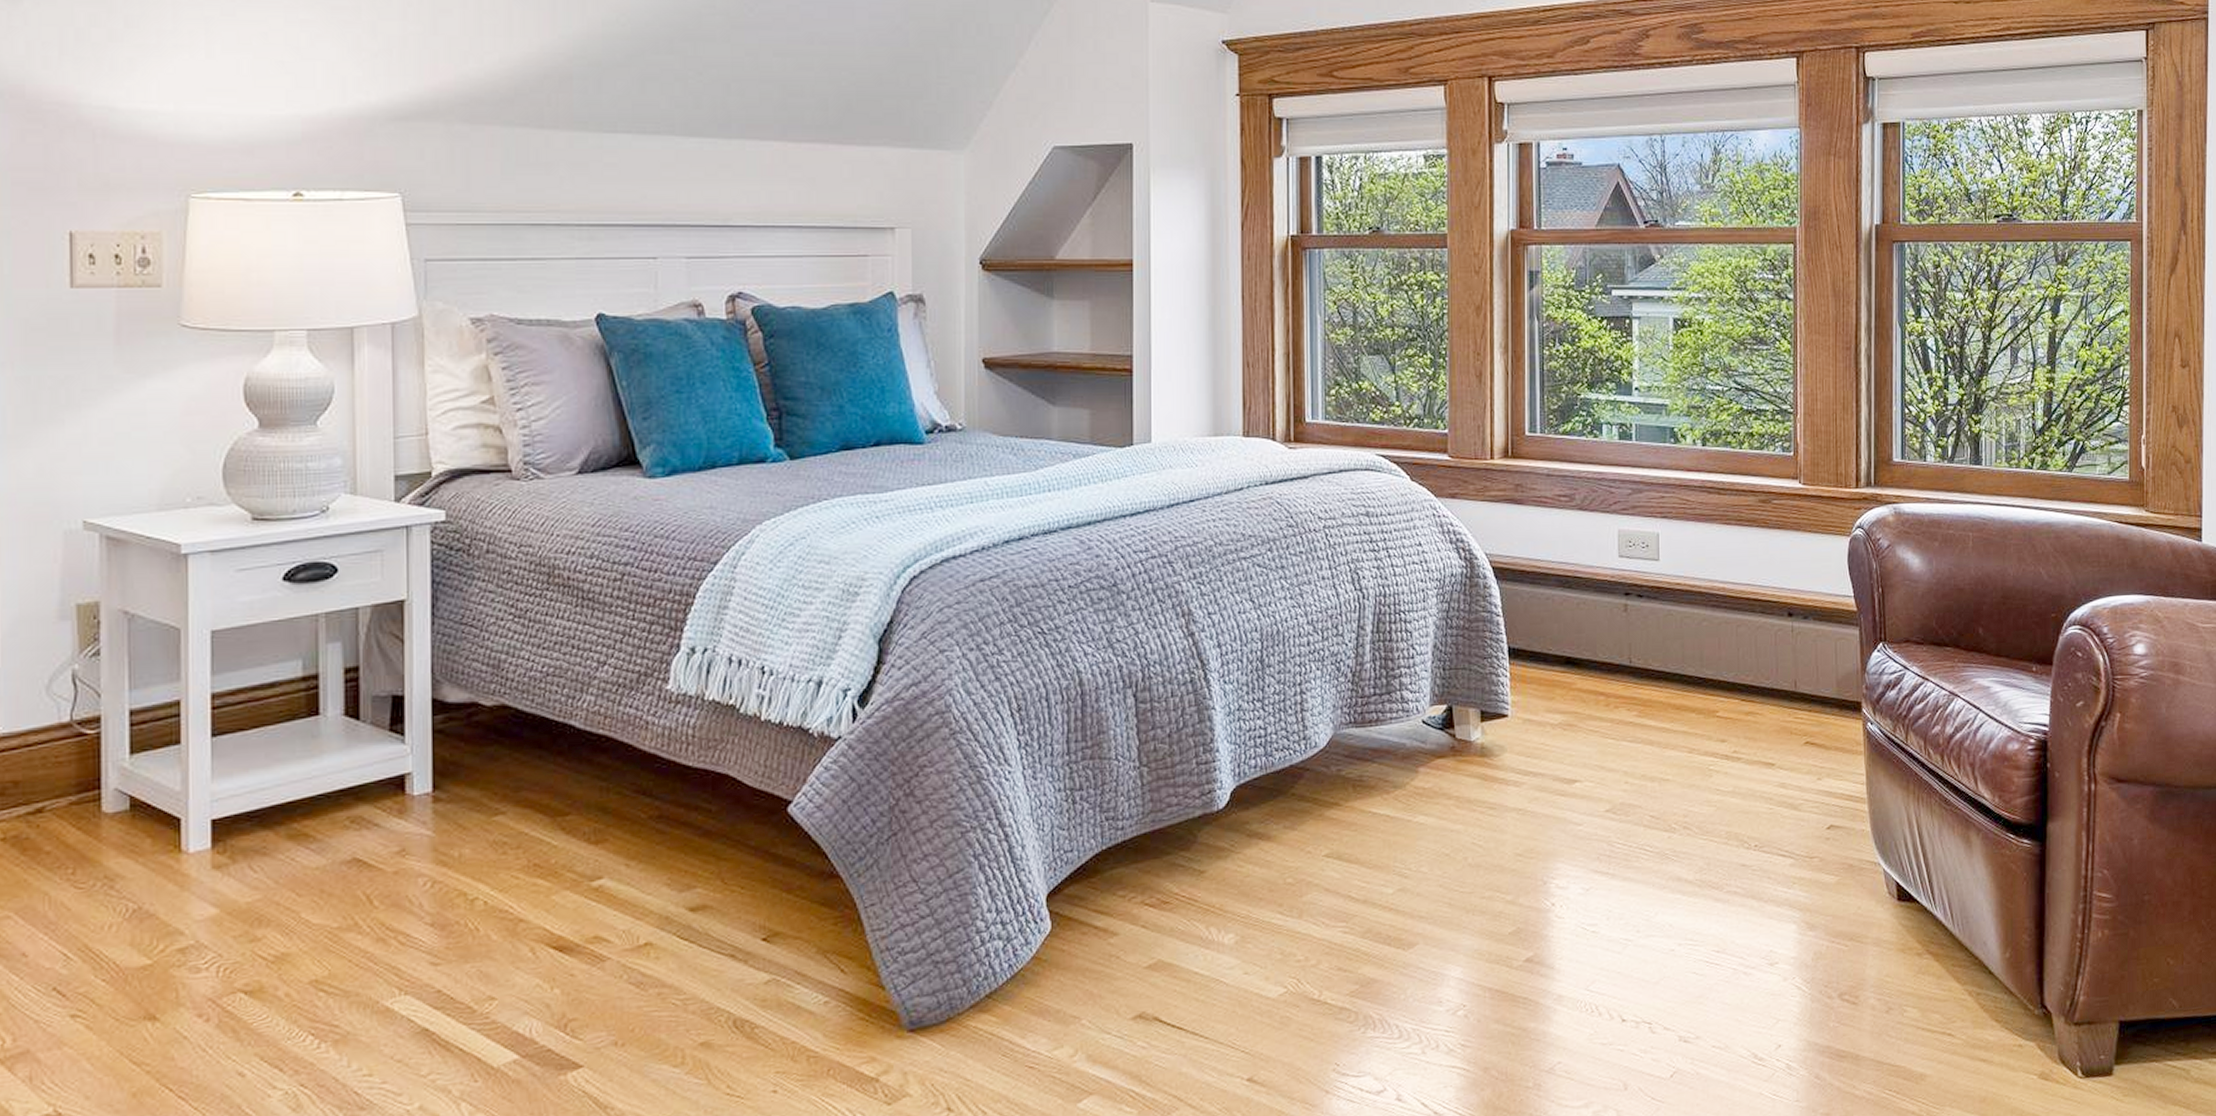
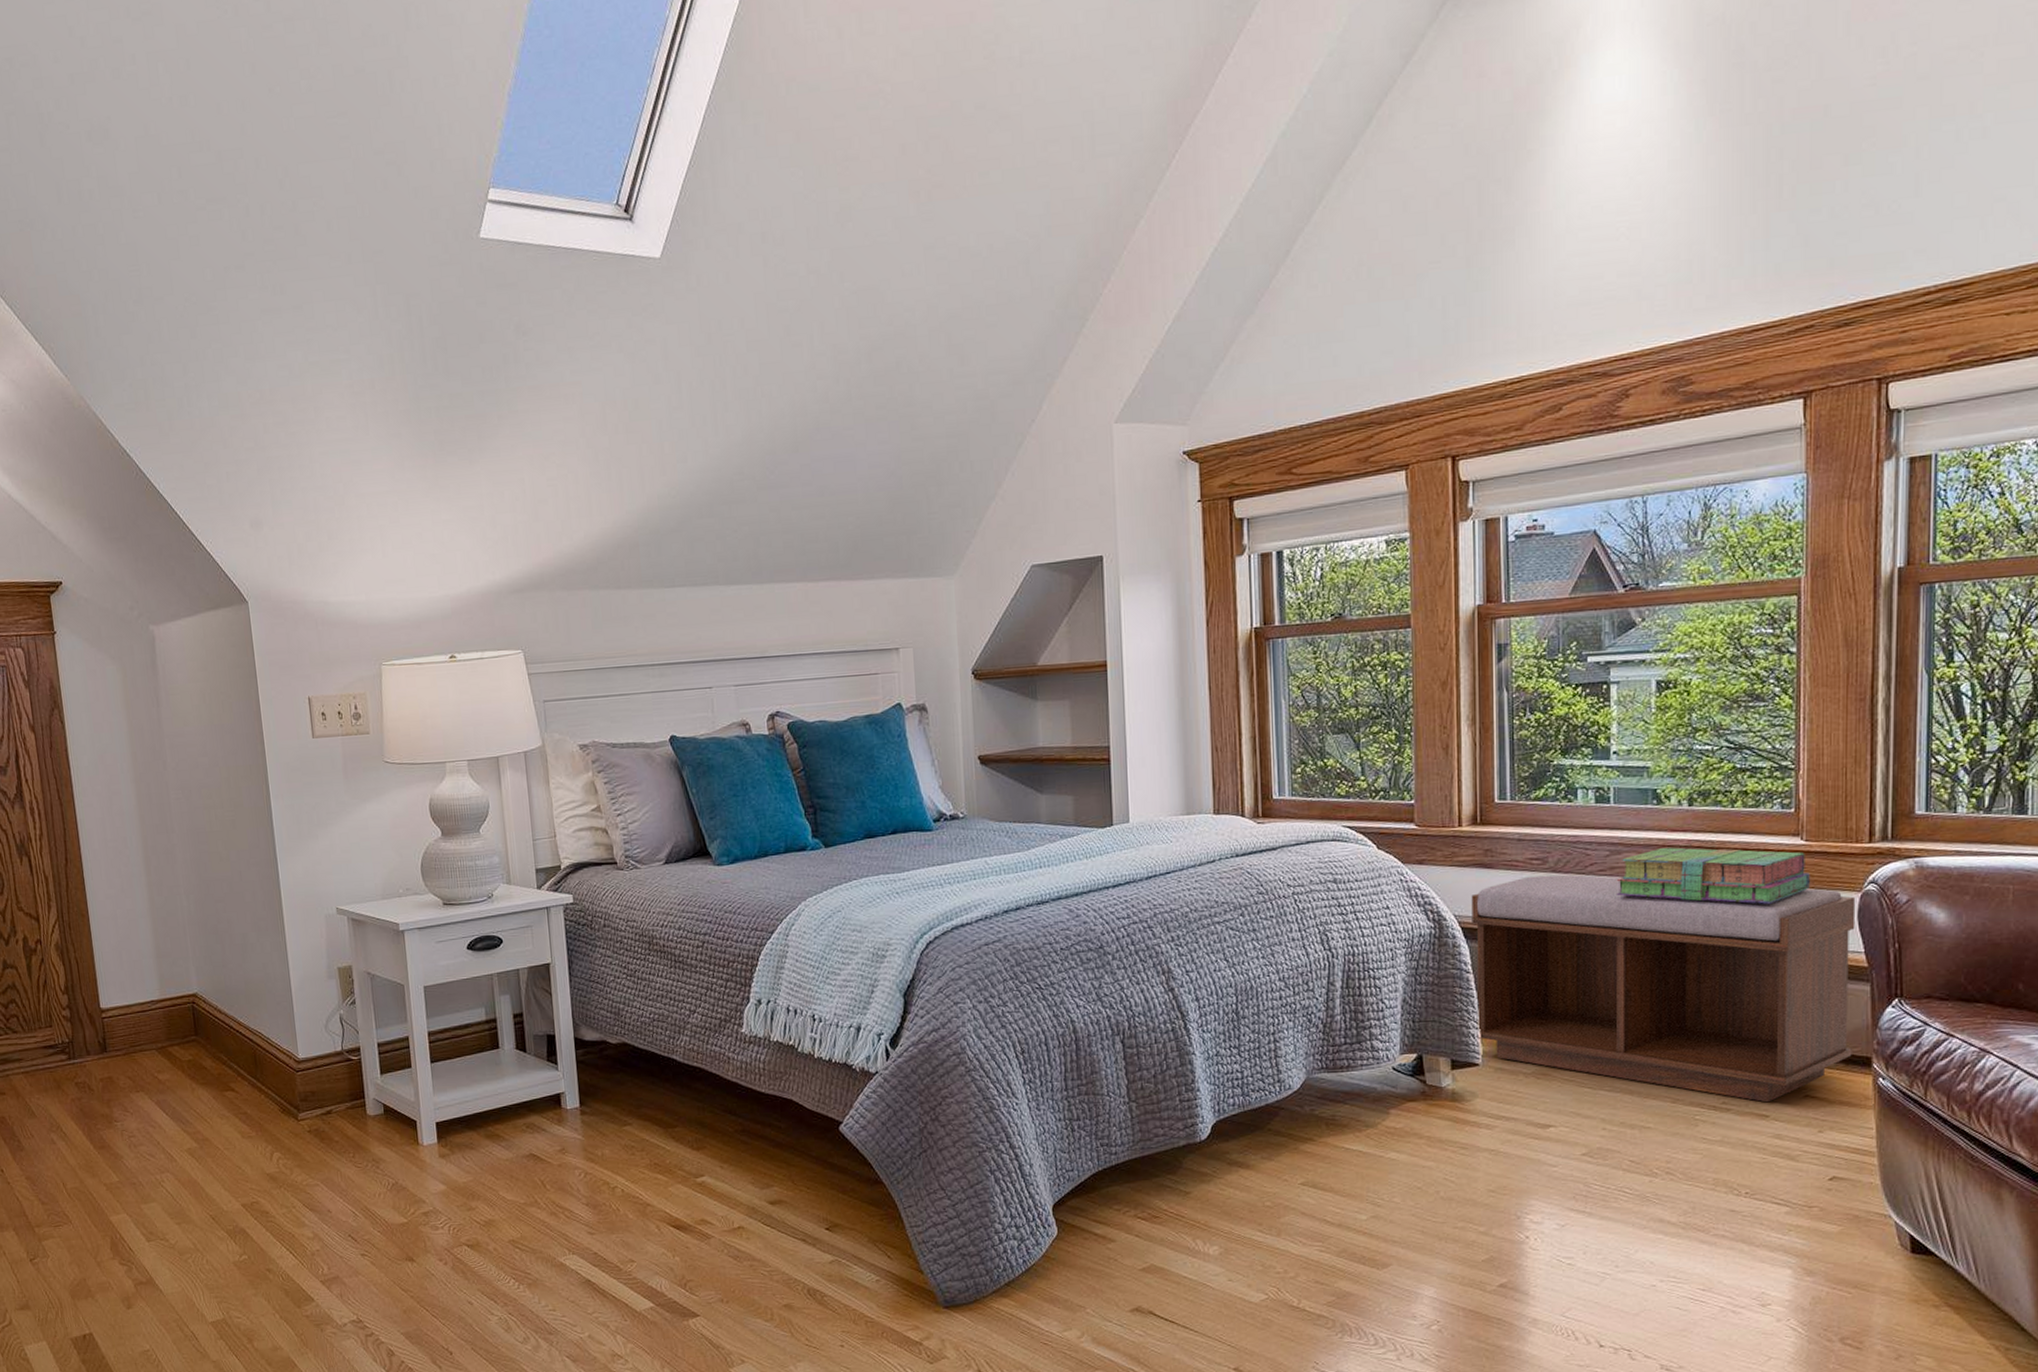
bench: none [1502,512,1846,751] -> present [1471,874,1856,1103]
stack of books: none [1637,488,1808,547] -> present [1616,847,1811,904]

